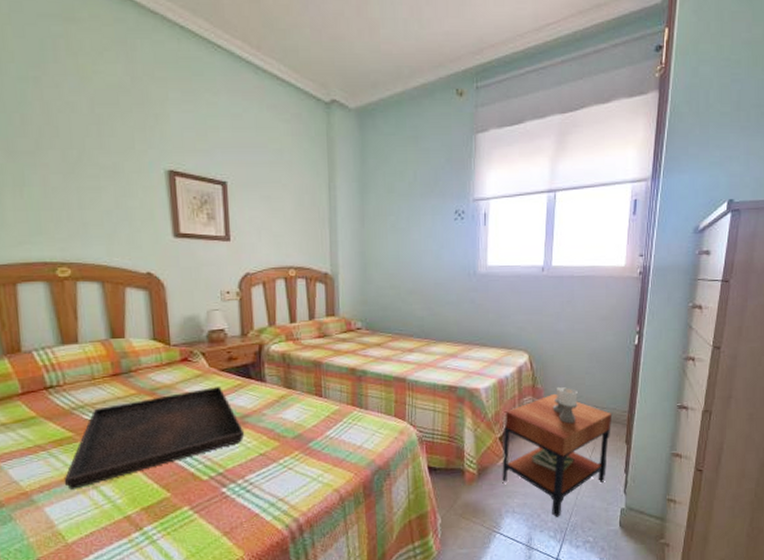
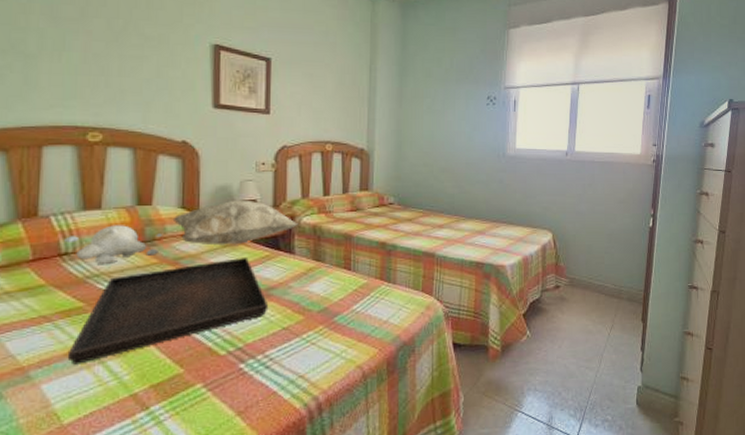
teddy bear: none [48,358,138,397] -> present [65,225,162,265]
decorative pillow: none [145,329,268,376] -> present [172,200,299,246]
side table: present [502,386,613,517] -> none [525,265,630,395]

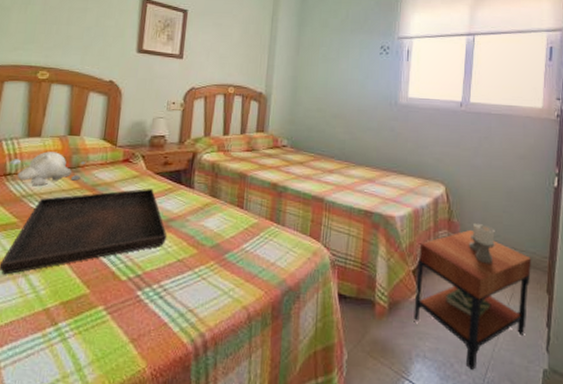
decorative pillow: present [172,200,299,246] -> none [95,134,200,176]
side table: none [525,265,630,395] -> present [414,222,532,370]

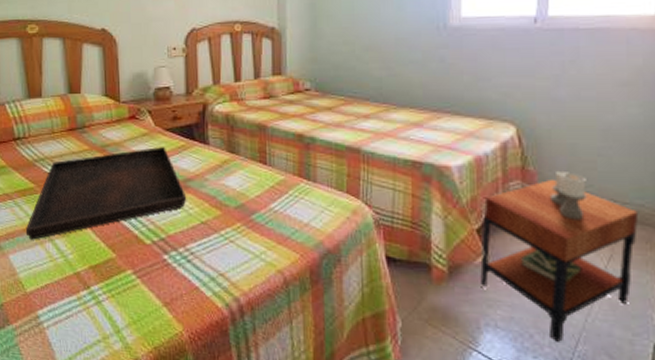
teddy bear: present [10,151,85,187] -> none [17,112,91,150]

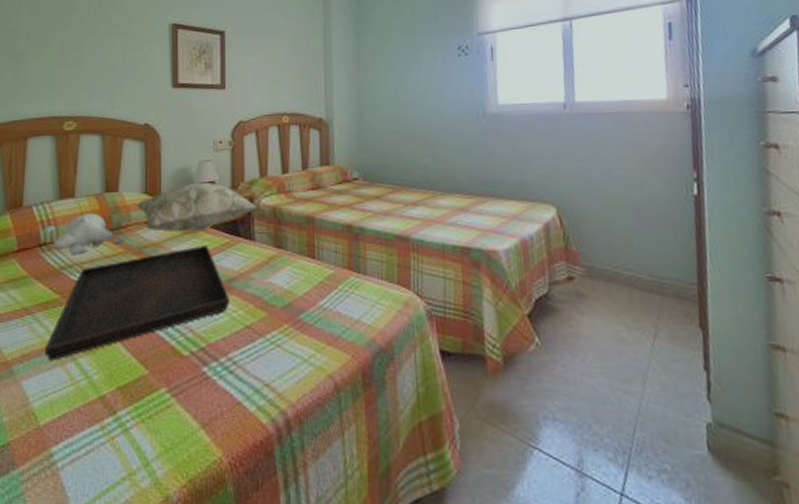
teddy bear: none [17,112,91,150] -> present [44,213,127,256]
decorative pillow: none [98,87,211,134] -> present [136,182,258,233]
side table: present [480,170,639,342] -> none [532,248,678,430]

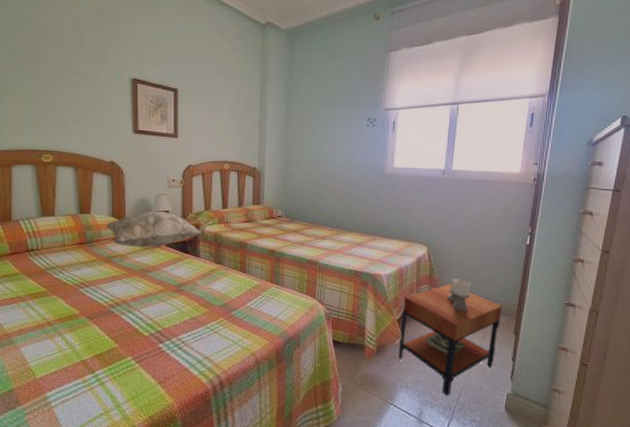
teddy bear: present [44,213,127,256] -> none [30,229,99,260]
serving tray: present [44,246,230,361] -> none [36,259,180,335]
side table: none [532,248,678,430] -> present [398,278,503,396]

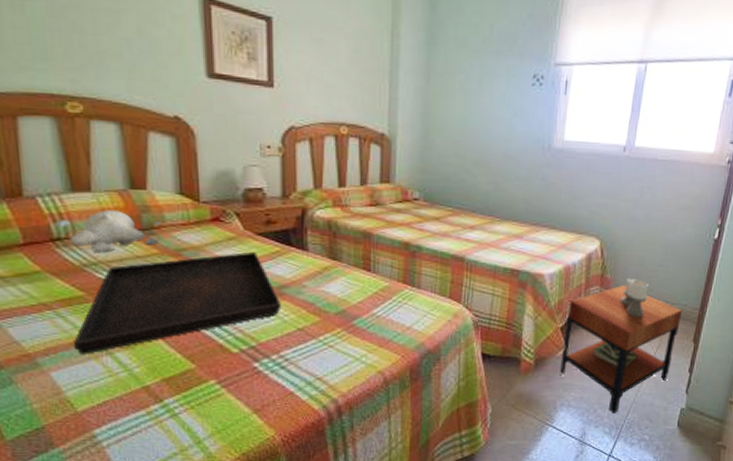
teddy bear: none [30,229,99,260] -> present [55,210,161,254]
serving tray: none [36,259,180,335] -> present [73,252,282,354]
decorative pillow: present [106,210,203,248] -> none [170,187,311,238]

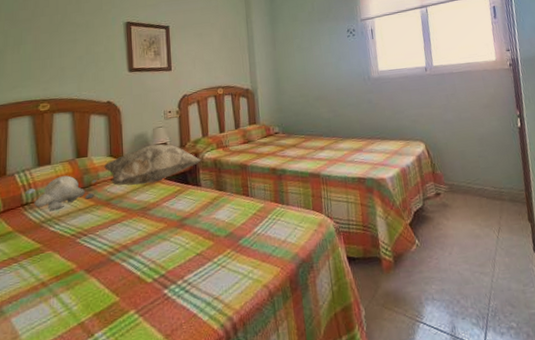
serving tray: present [73,252,282,354] -> none [30,194,184,299]
decorative pillow: none [170,187,311,238] -> present [103,143,202,186]
side table: present [560,278,683,413] -> none [411,170,516,303]

